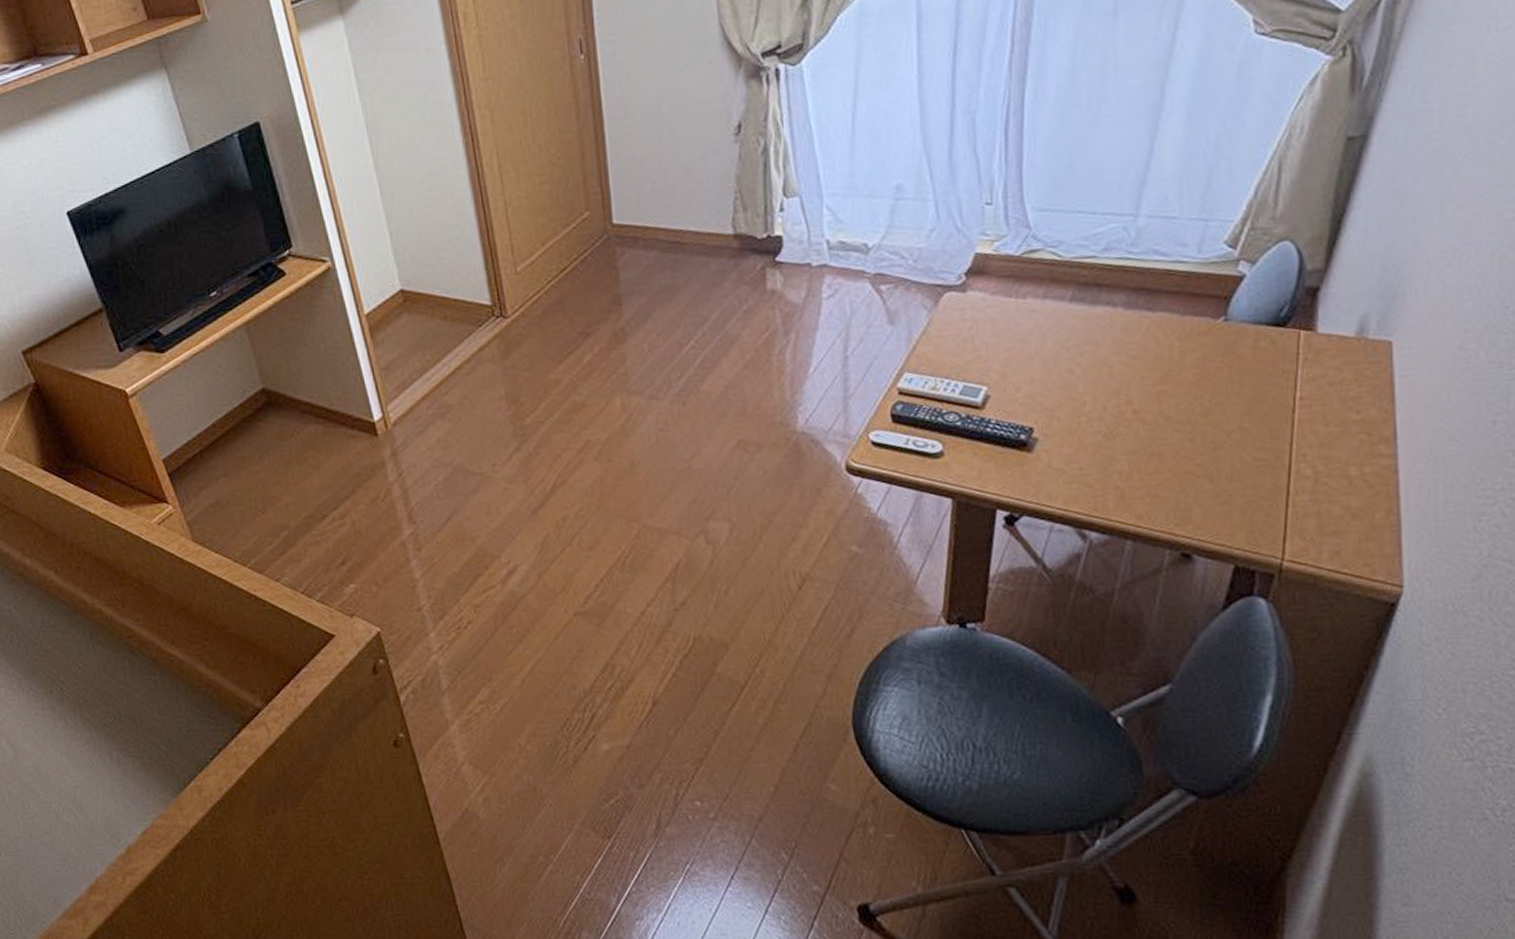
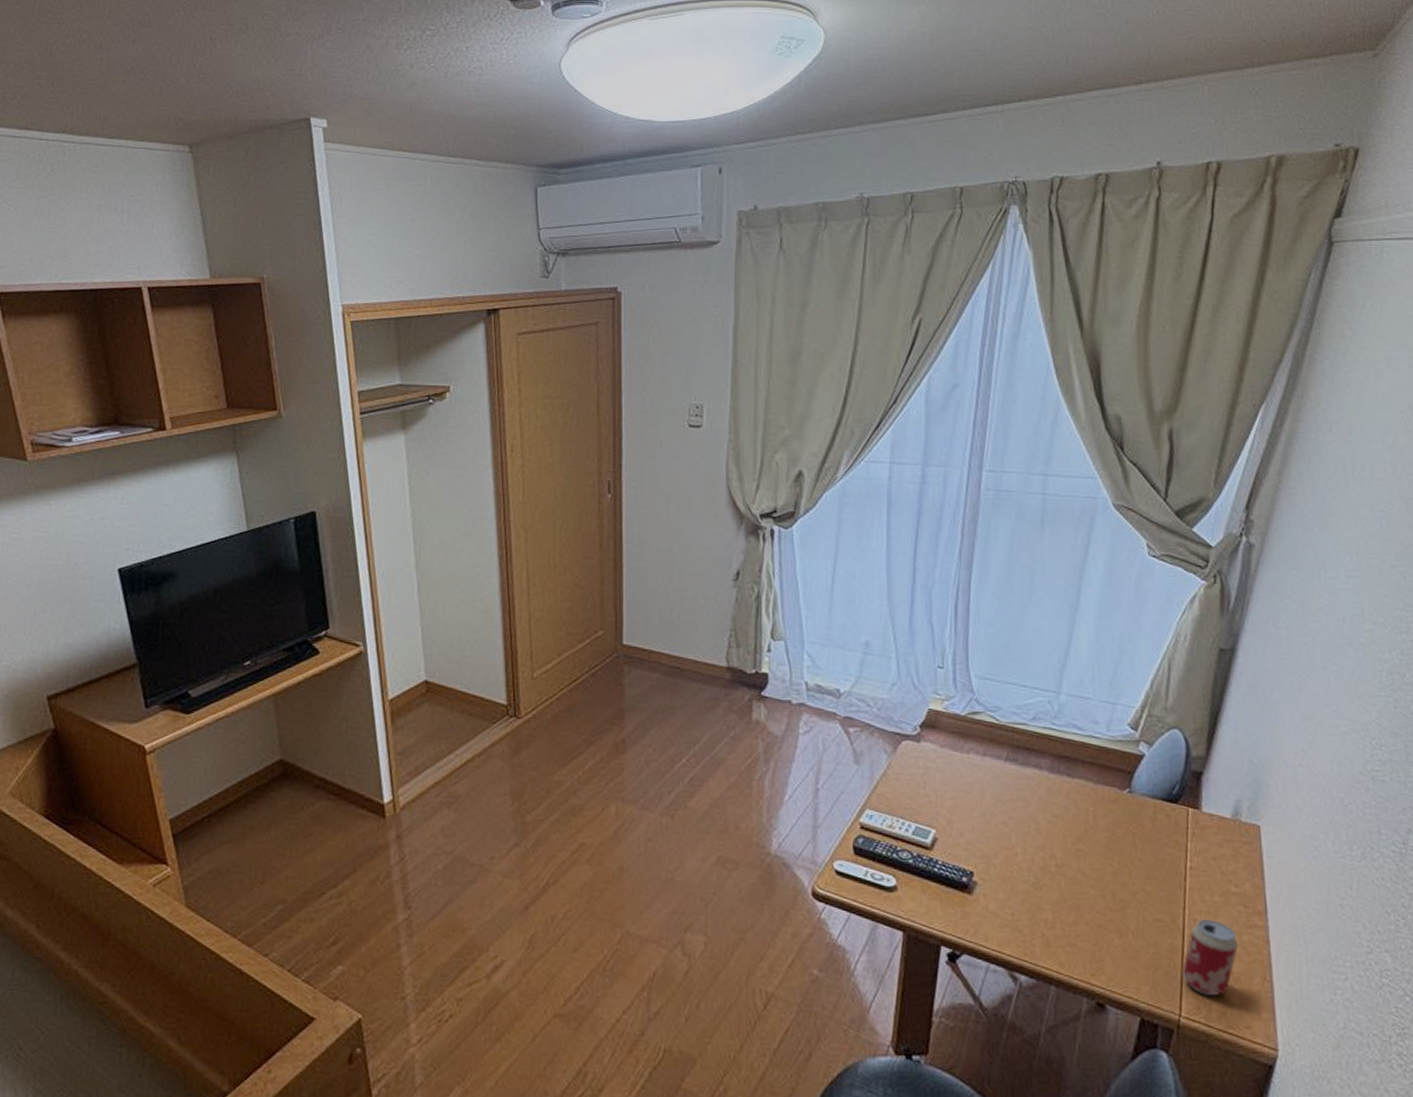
beverage can: none [1286,453,1357,536] -> present [1182,920,1238,997]

